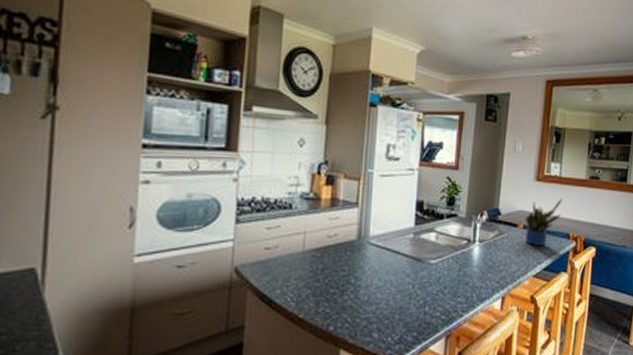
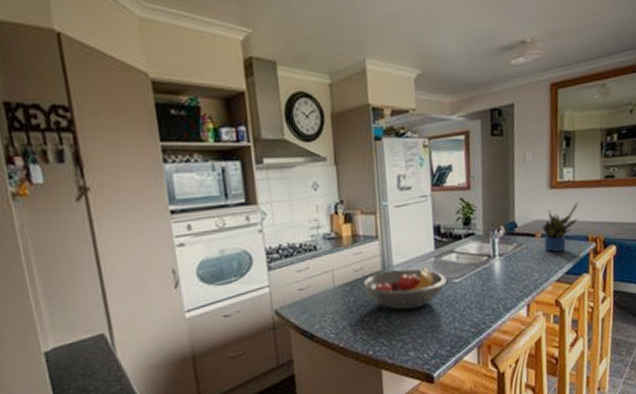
fruit bowl: none [333,242,423,286] -> present [362,267,447,310]

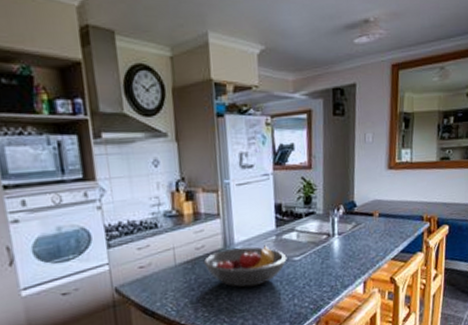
potted plant: present [542,202,578,252] -> none [379,183,415,231]

